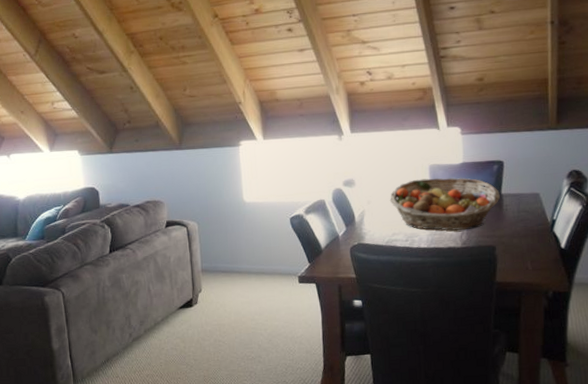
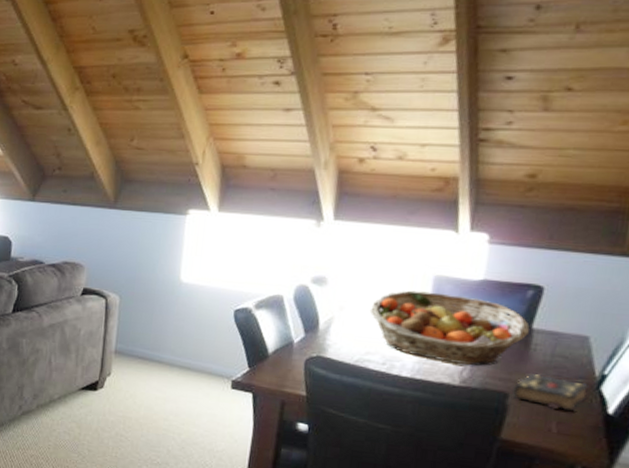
book: none [497,228,546,252] -> present [512,374,590,412]

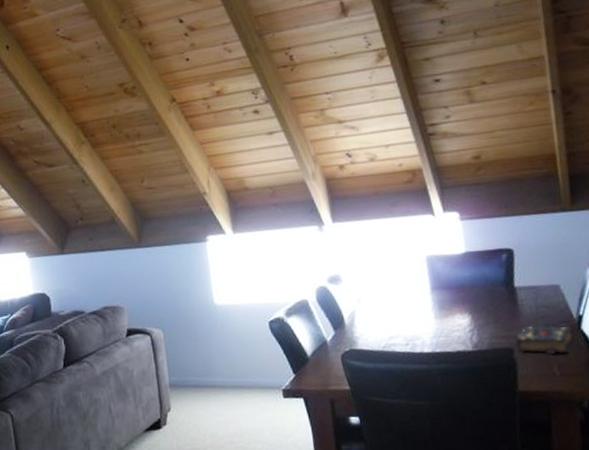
fruit basket: present [369,290,530,366] -> none [383,269,513,332]

